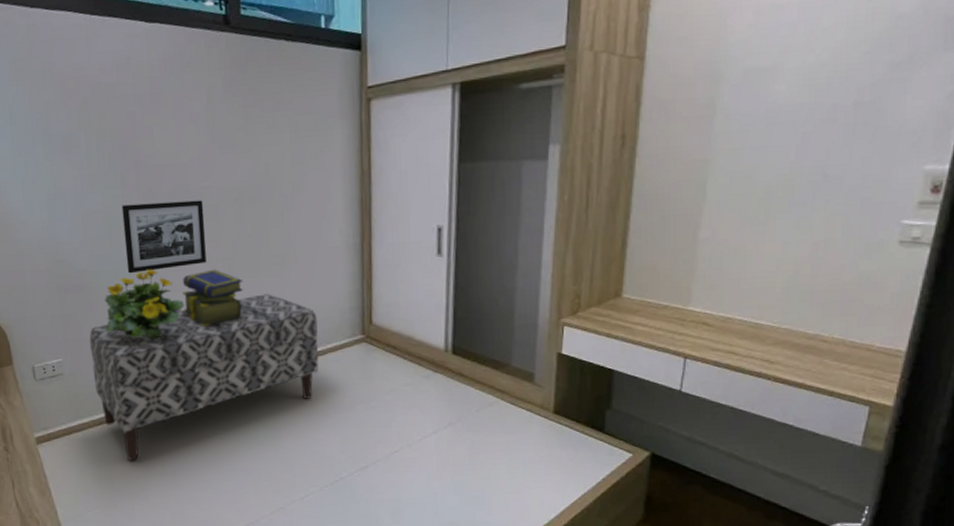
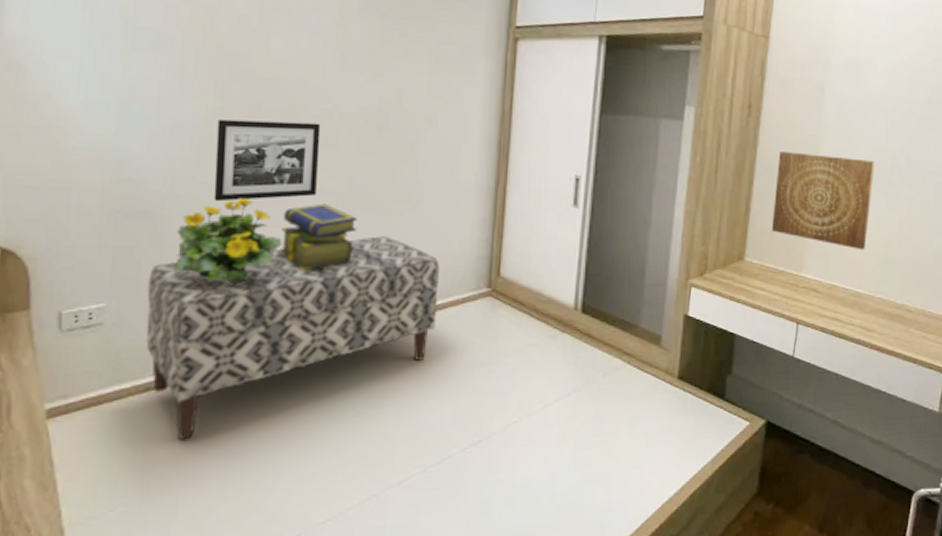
wall art: none [652,179,781,279] -> present [771,152,876,250]

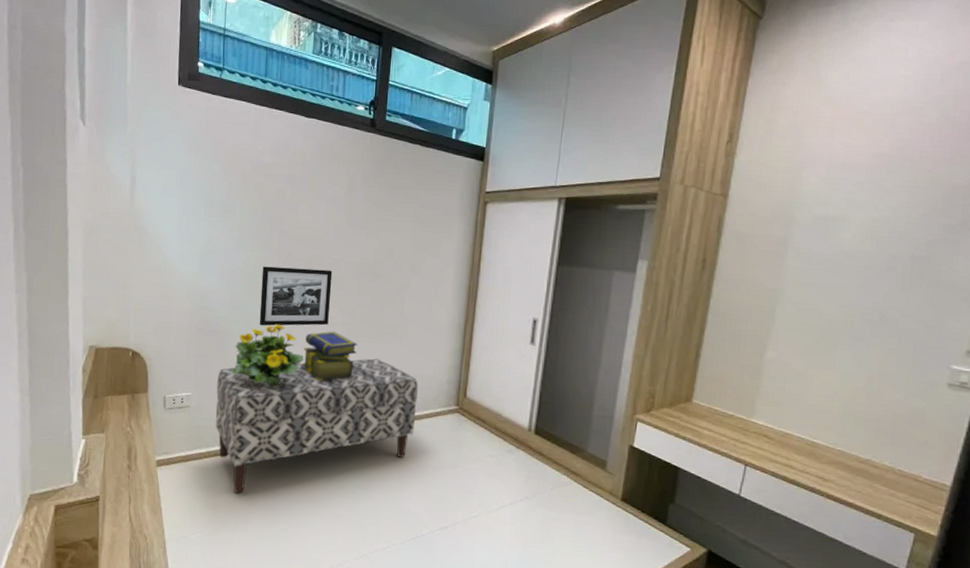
wall art: present [771,152,876,250] -> none [721,304,843,403]

